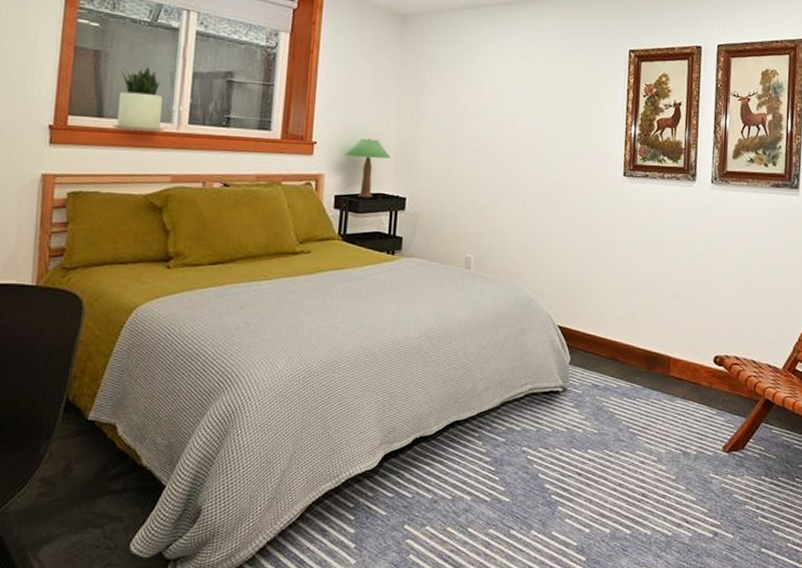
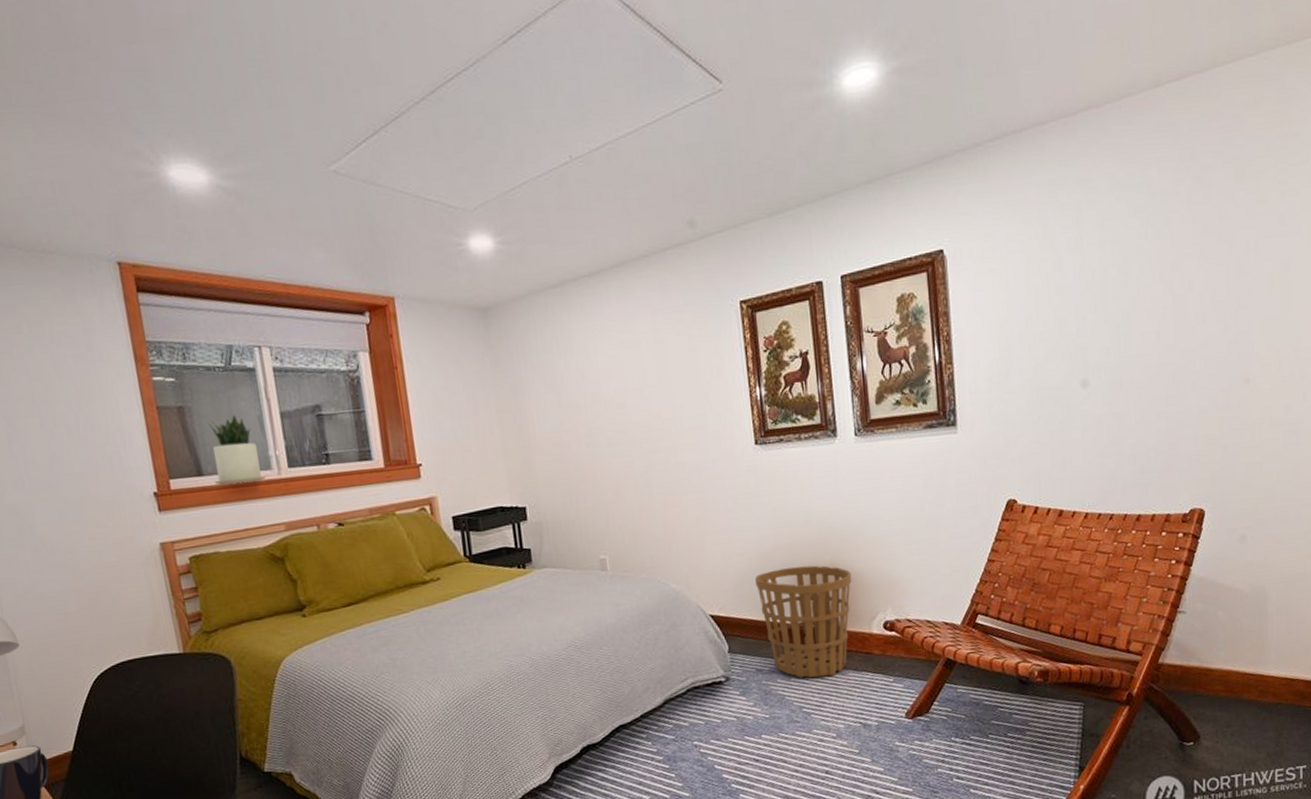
table lamp: present [345,138,392,198] -> none [453,450,503,515]
basket: none [605,292,692,401] -> present [755,565,852,678]

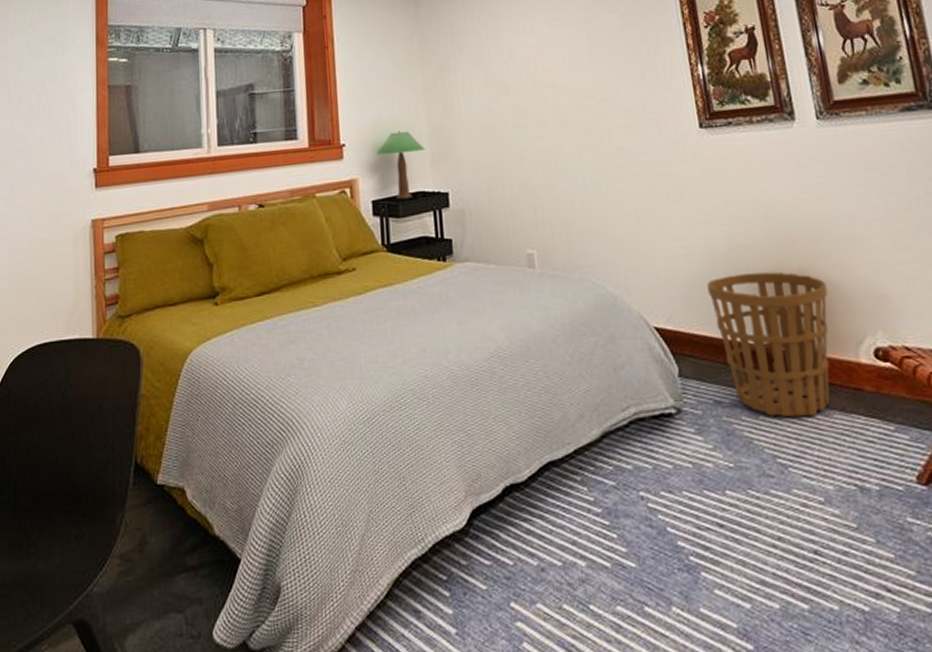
planter: present [206,415,266,486] -> none [149,94,196,163]
table lamp: none [453,450,503,515] -> present [376,130,426,200]

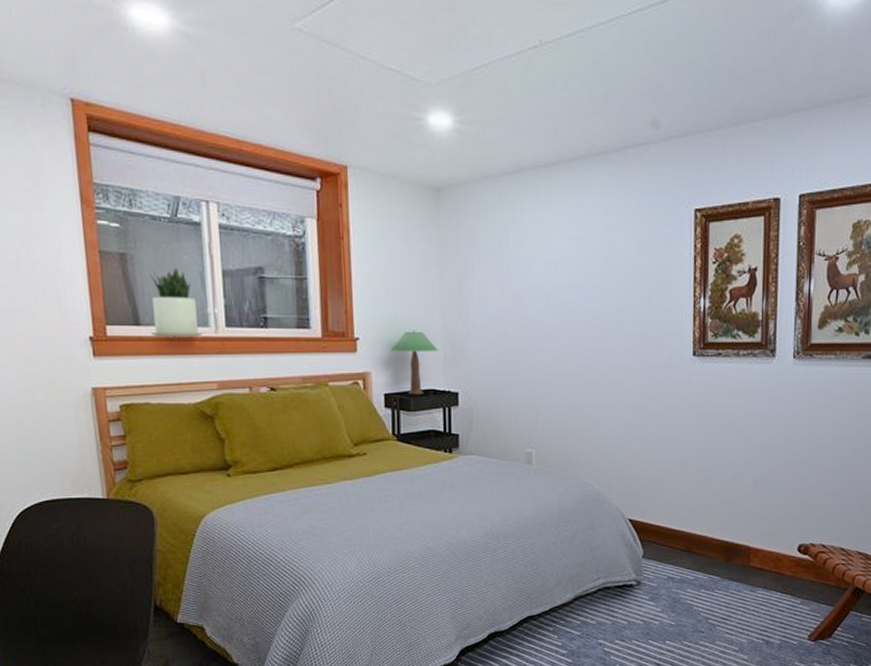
planter: none [149,94,196,163] -> present [147,268,203,337]
basket: present [707,271,831,418] -> none [677,482,773,592]

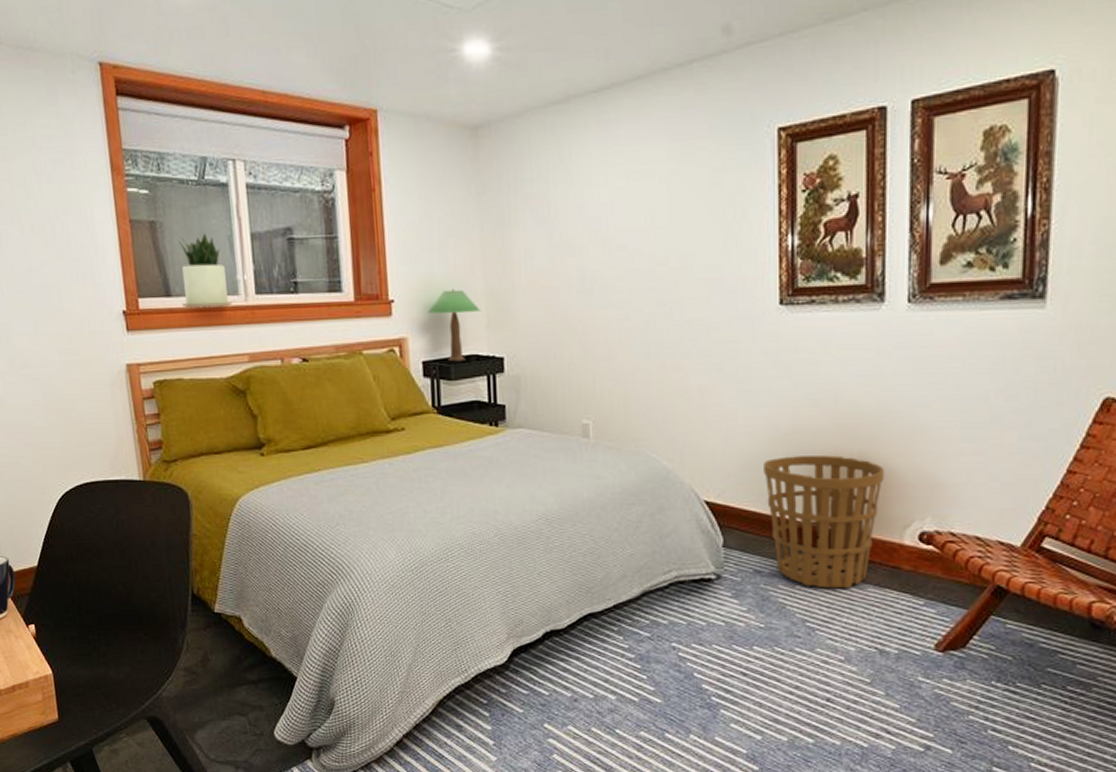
basket: none [677,482,773,592] -> present [764,455,885,589]

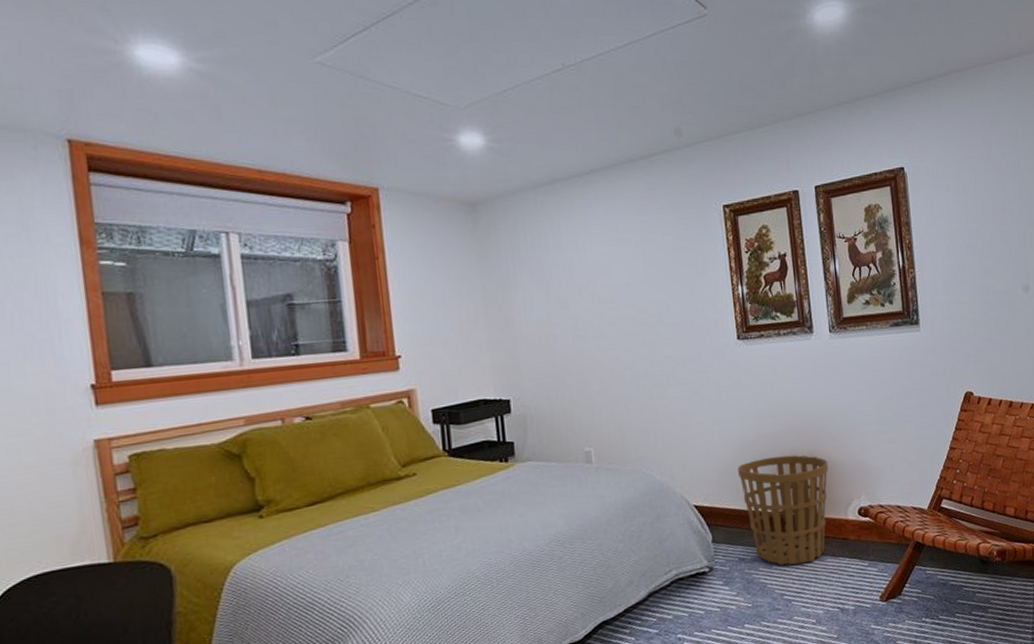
planter: present [176,234,233,308] -> none [159,303,226,377]
table lamp: present [427,288,482,362] -> none [434,342,487,408]

